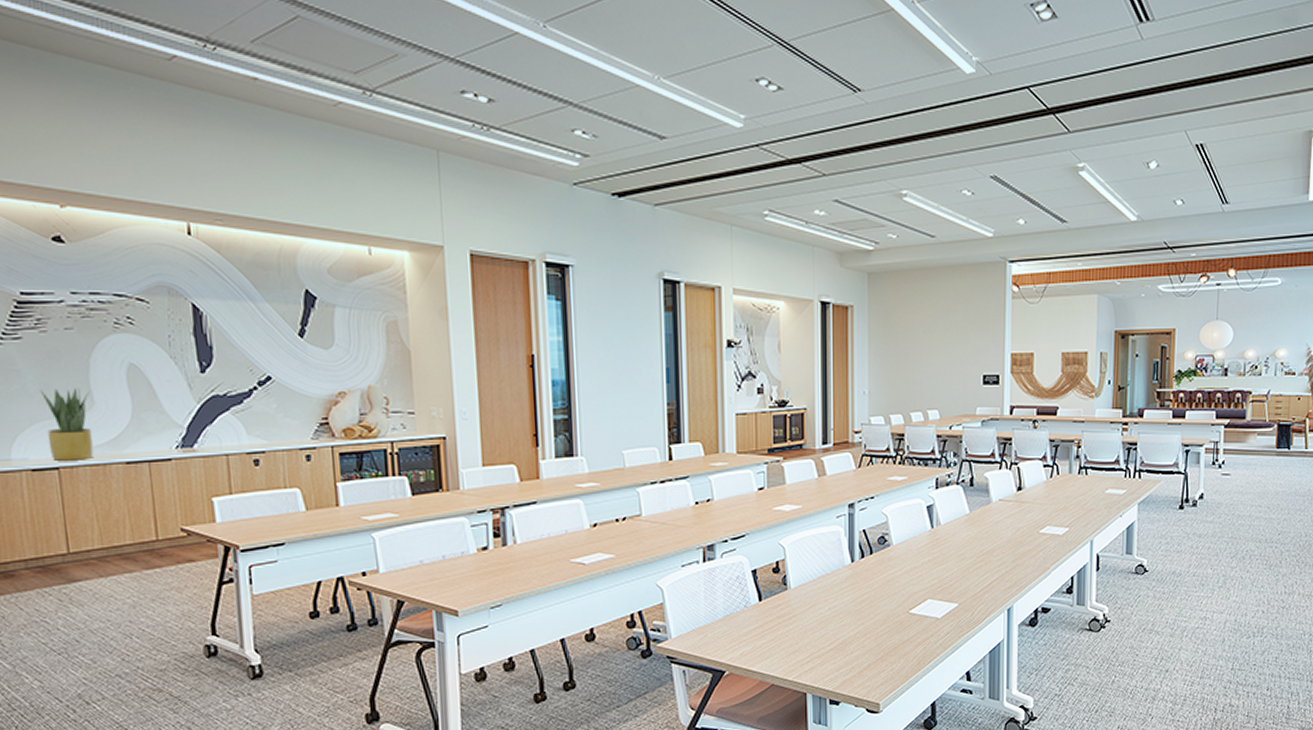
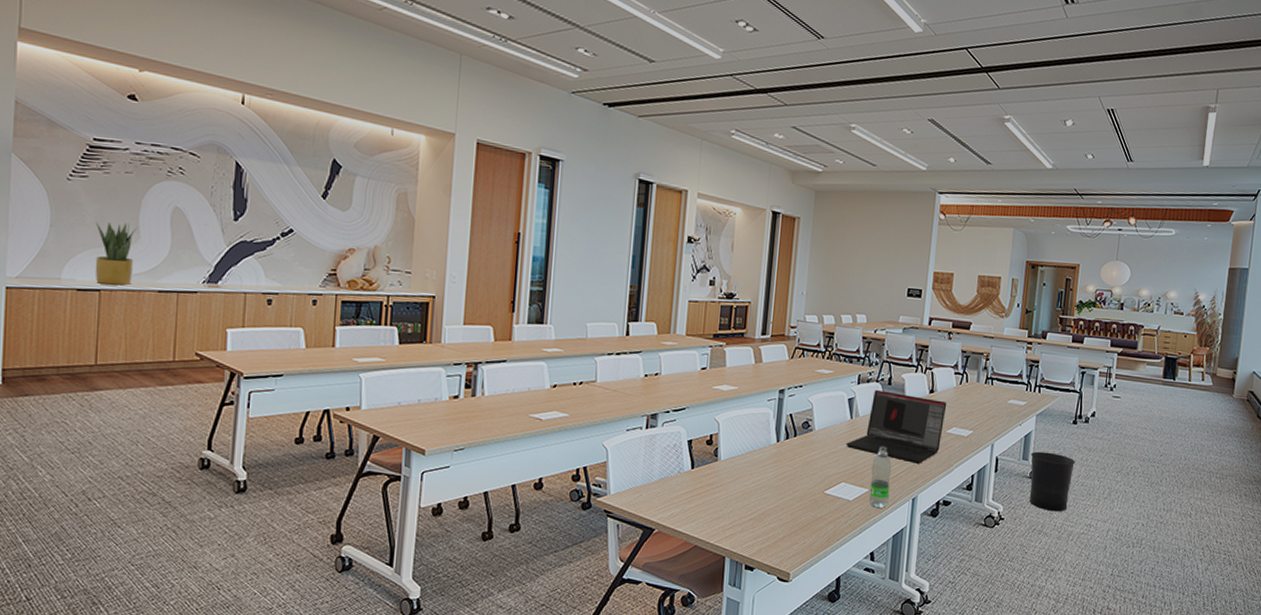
laptop: none [929,492,1038,570] -> present [846,389,947,464]
bottle: none [959,554,982,623] -> present [869,446,892,508]
waste bin: none [1134,543,1184,608] -> present [1029,451,1075,512]

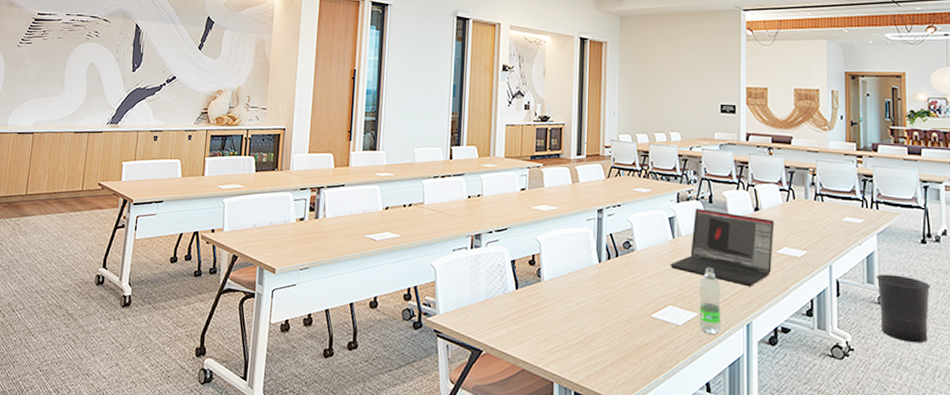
planter: present [95,222,137,286] -> none [31,78,63,129]

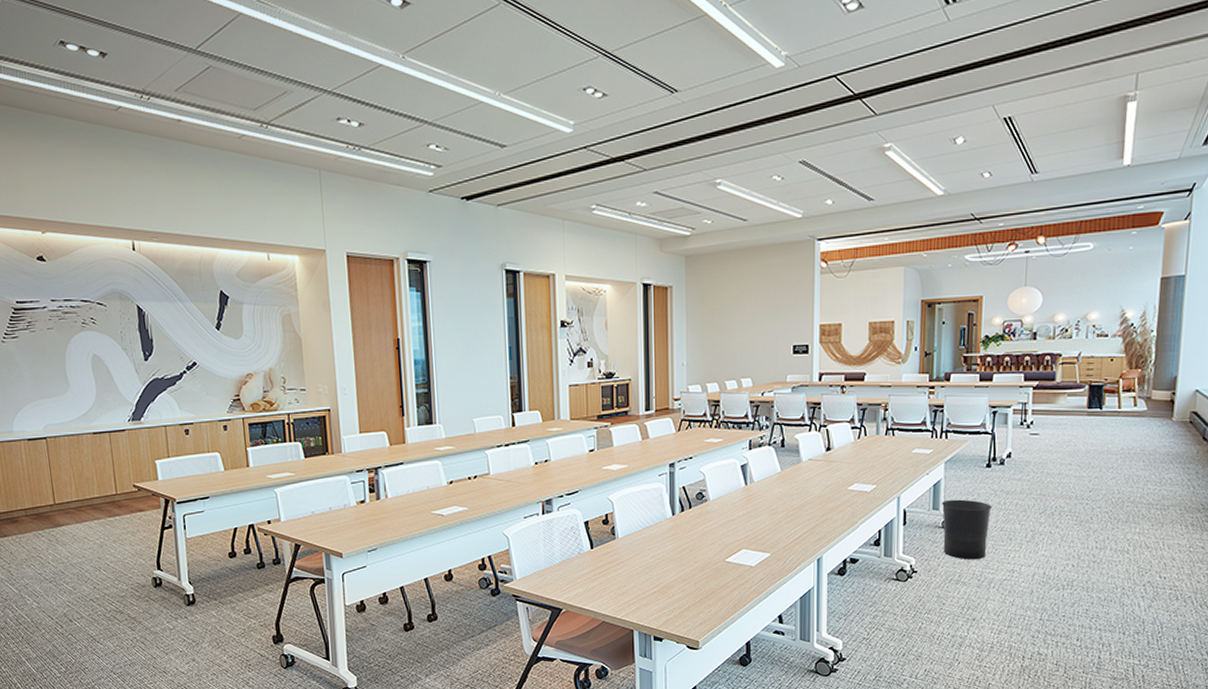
laptop: present [670,207,775,286] -> none [743,453,846,524]
bottle: present [699,267,721,334] -> none [772,509,793,571]

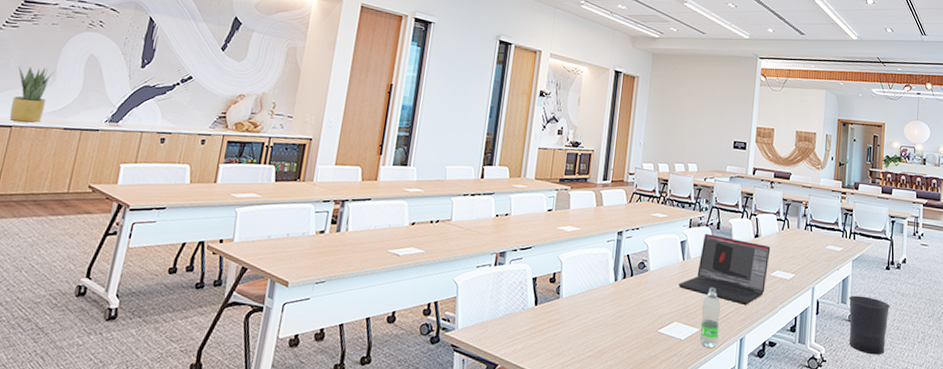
planter: none [31,374,70,432] -> present [9,67,54,123]
laptop: none [743,453,846,524] -> present [678,233,771,305]
bottle: none [772,509,793,571] -> present [699,287,721,348]

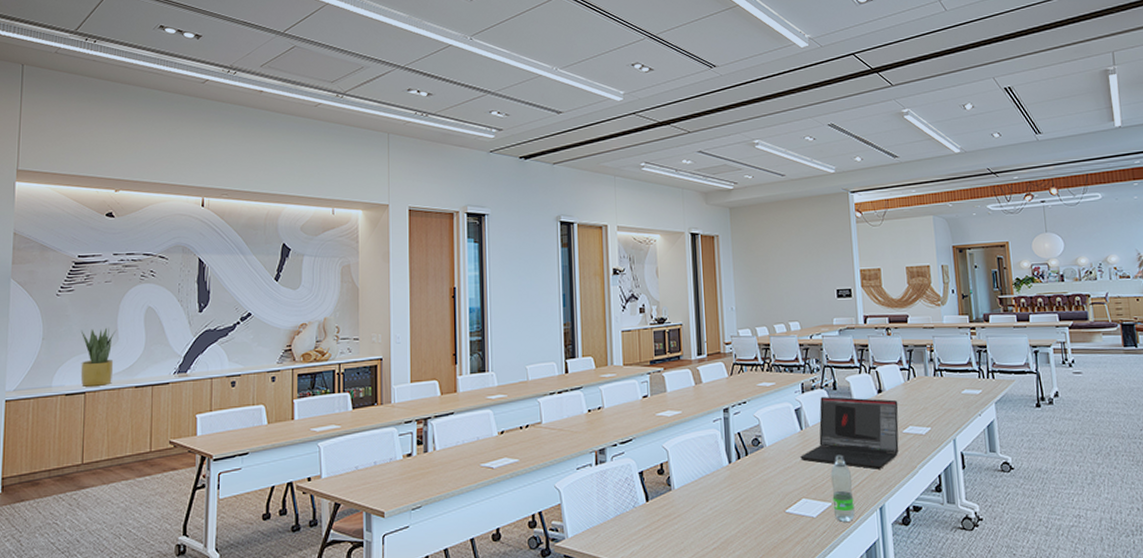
waste bin: present [848,295,890,355] -> none [997,440,1050,505]

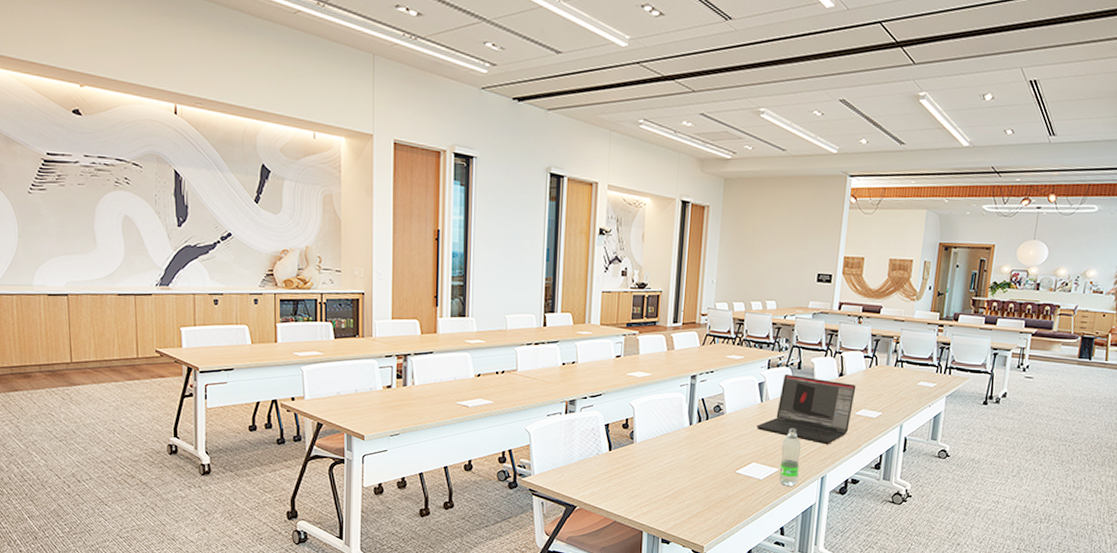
planter: present [80,327,116,387] -> none [57,231,95,290]

